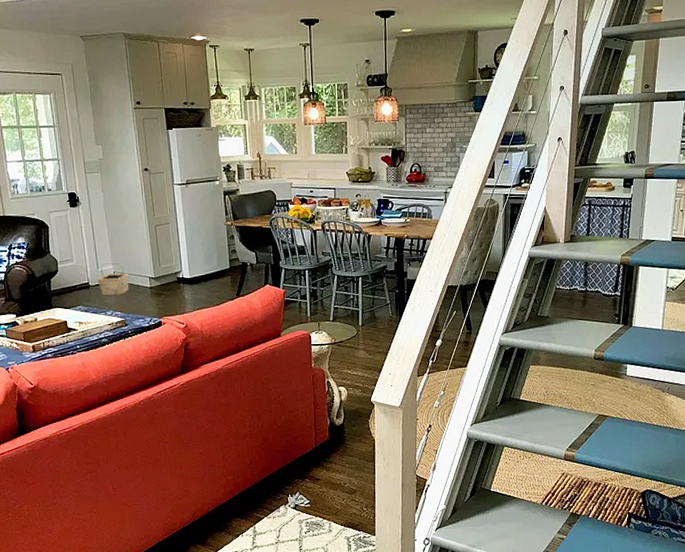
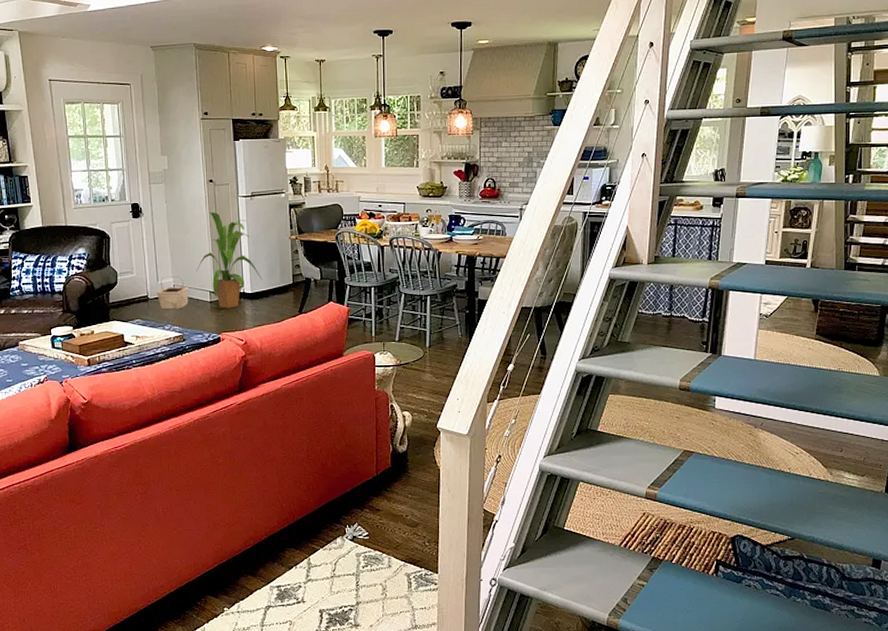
house plant: none [135,199,201,294] -> present [196,211,263,308]

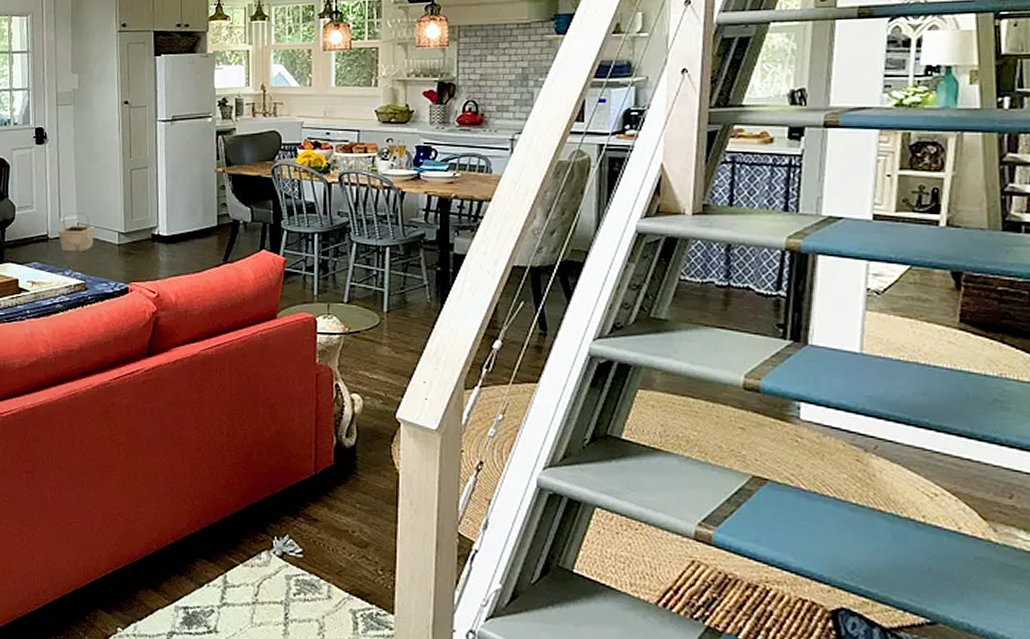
house plant: present [196,211,263,308] -> none [104,138,181,253]

